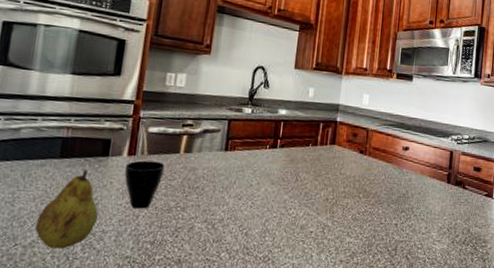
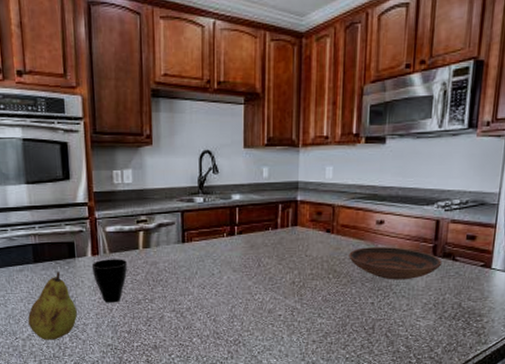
bowl: none [378,170,455,204] -> present [349,247,443,280]

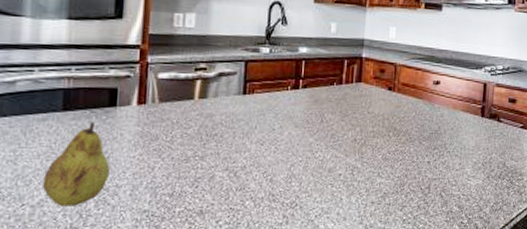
cup: present [91,259,128,303] -> none [135,109,179,160]
bowl: present [349,247,443,280] -> none [408,106,489,140]

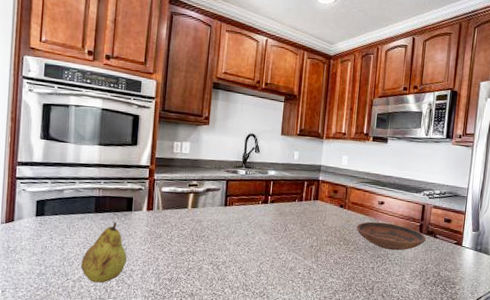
bowl: none [408,106,489,140] -> present [356,222,427,251]

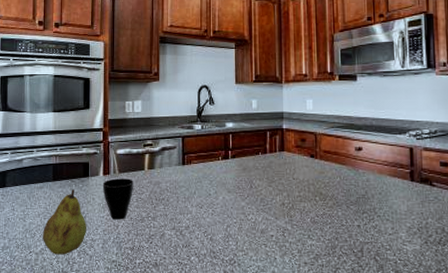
cup: none [145,214,177,253] -> present [102,178,134,220]
bowl: present [356,222,427,251] -> none [333,172,421,204]

